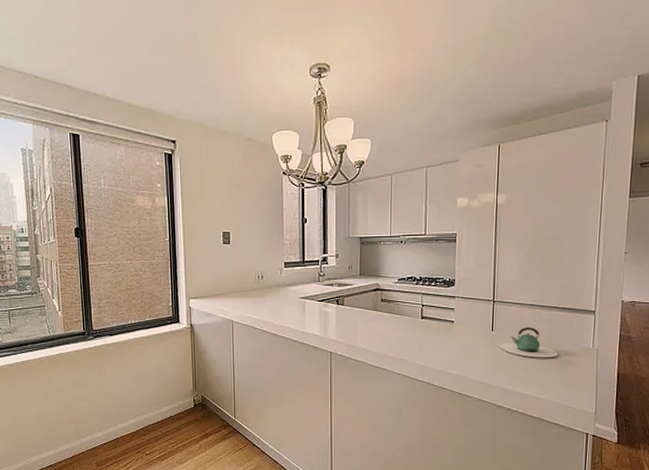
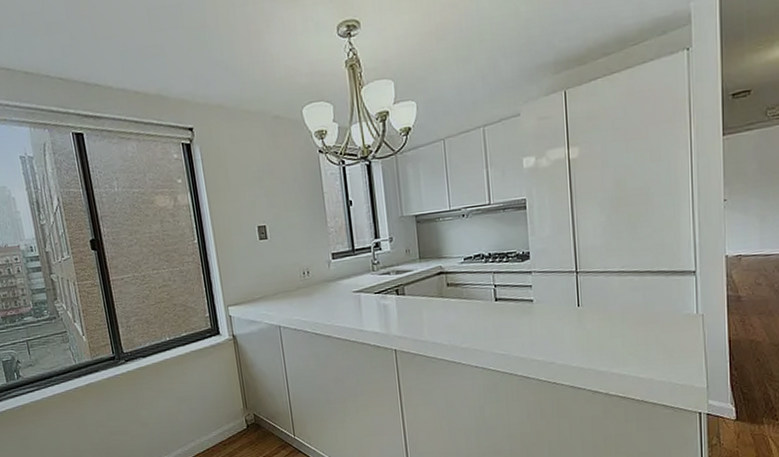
teapot: present [499,327,558,358] -> none [587,297,657,332]

